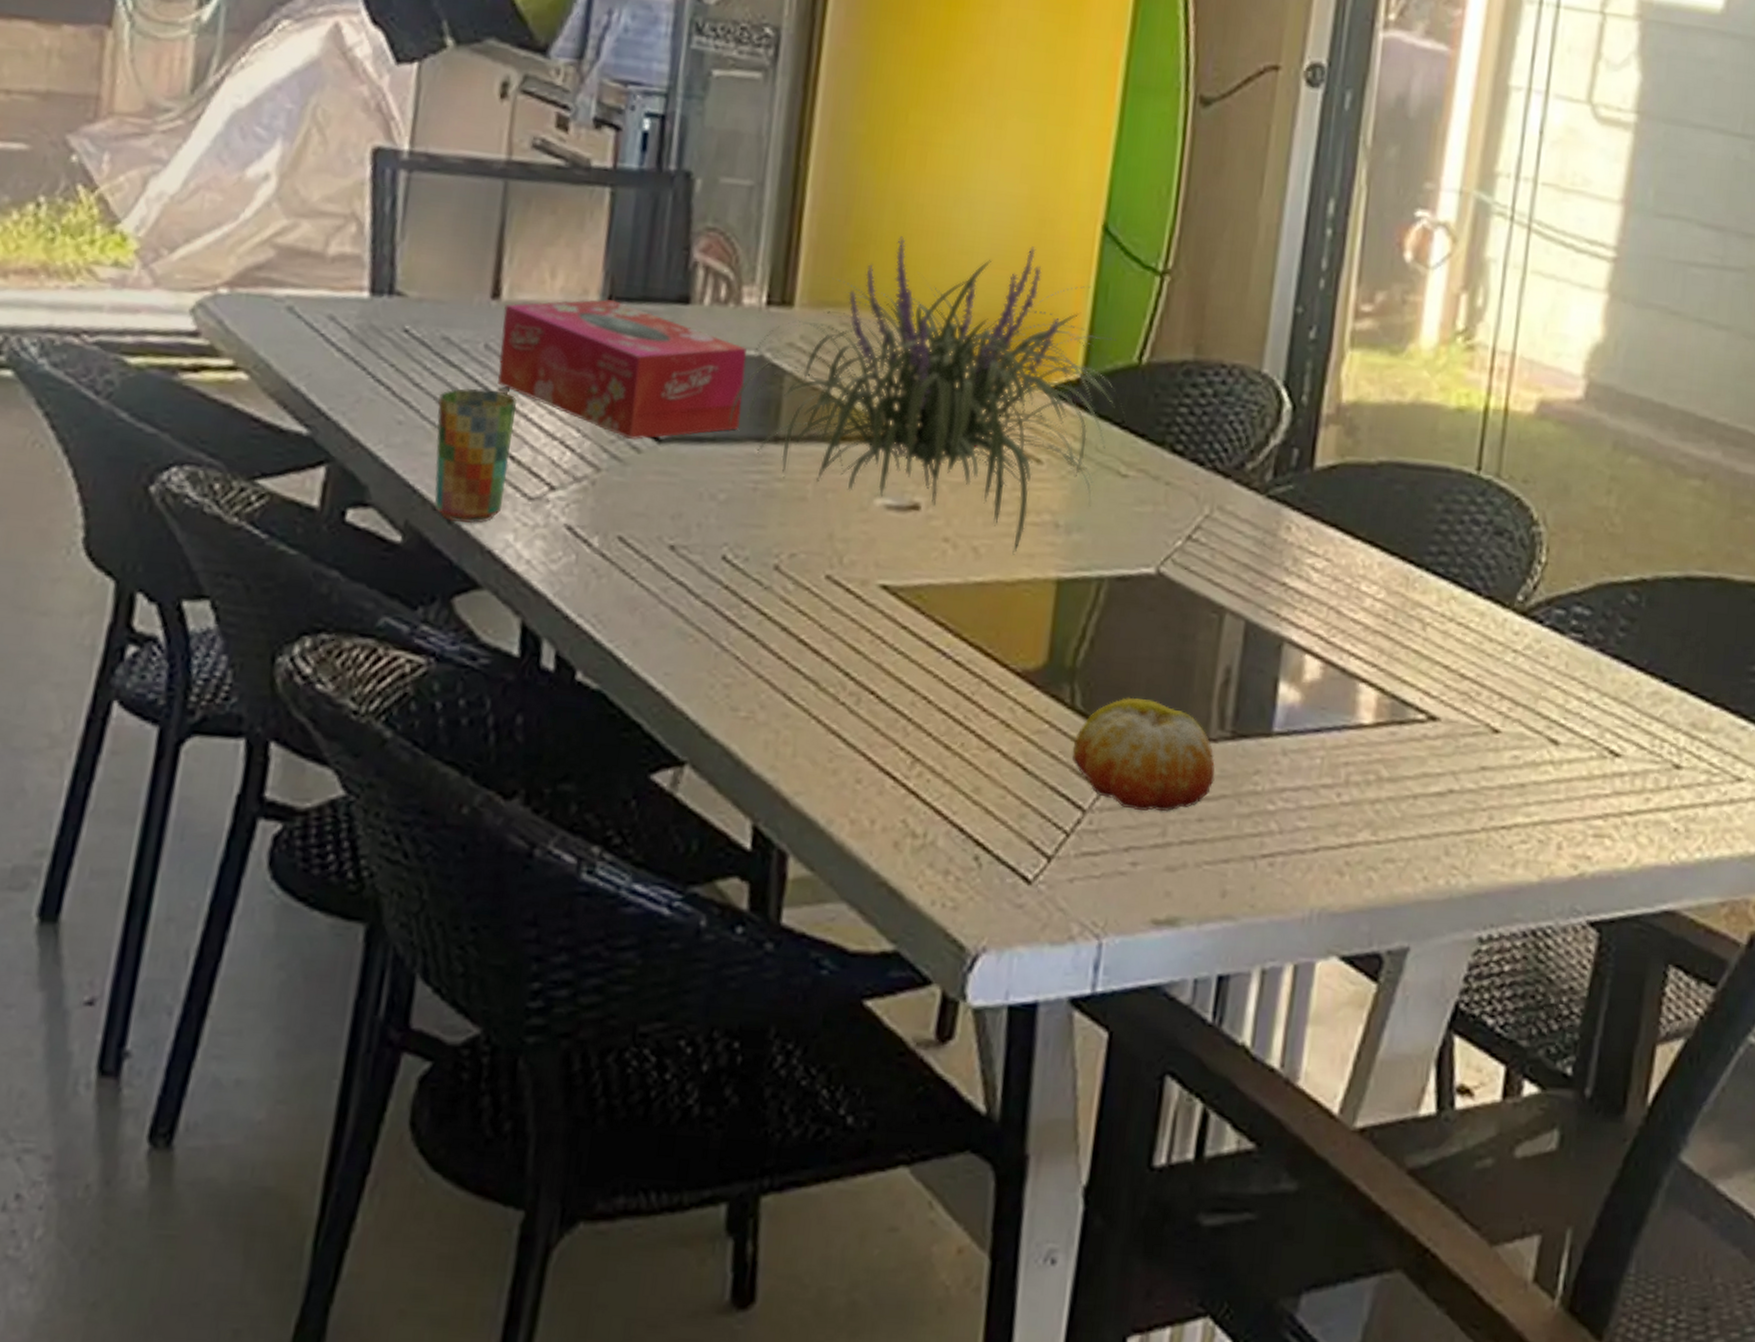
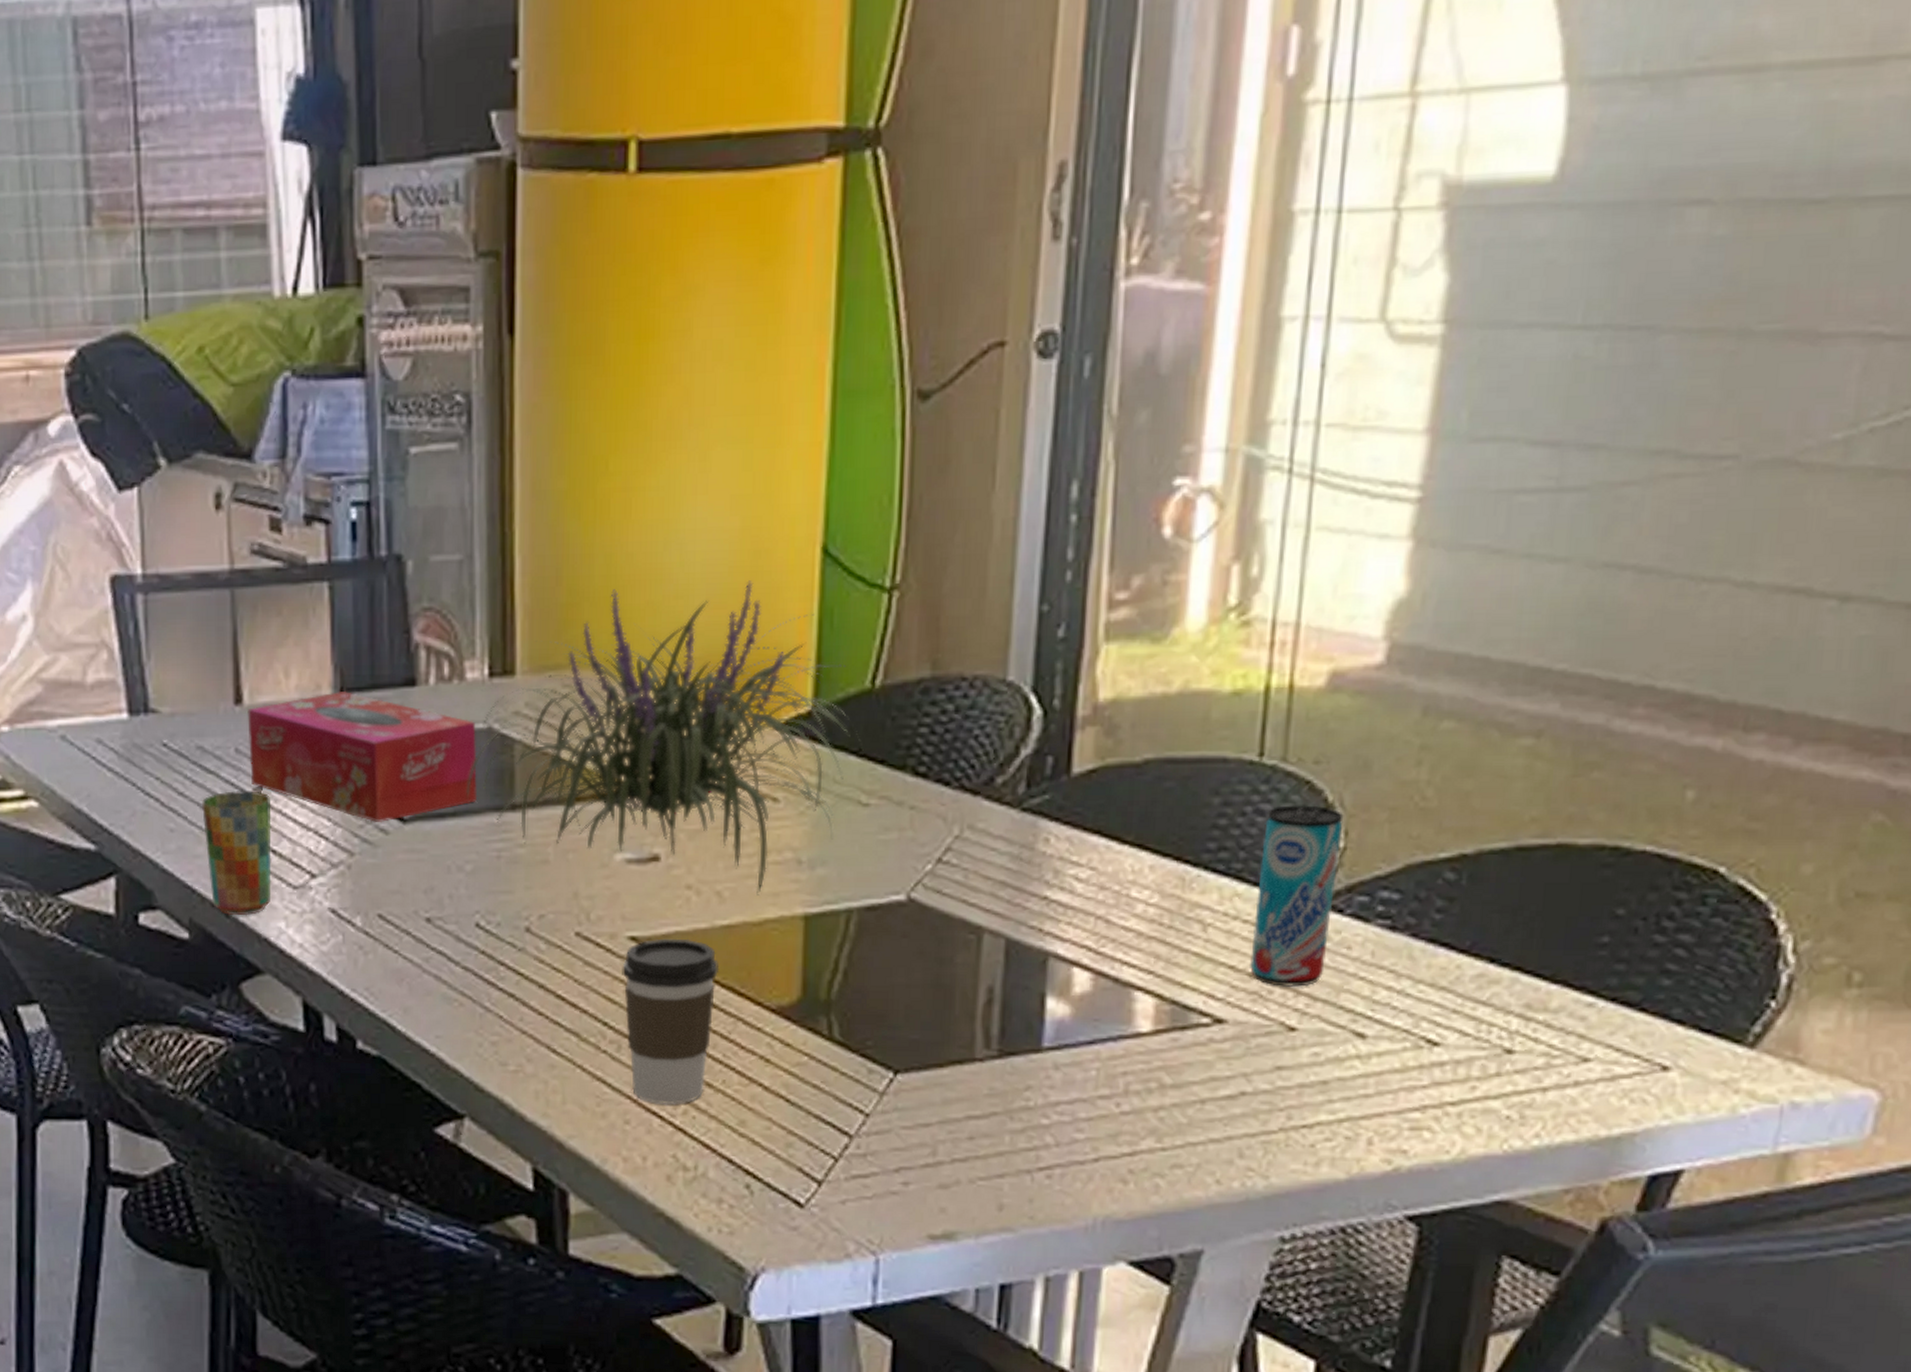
coffee cup: none [867,590,969,766] -> present [622,938,720,1105]
fruit: present [1071,697,1215,812] -> none [834,1024,984,1133]
beverage can: none [1462,518,1546,691] -> present [1250,805,1344,987]

